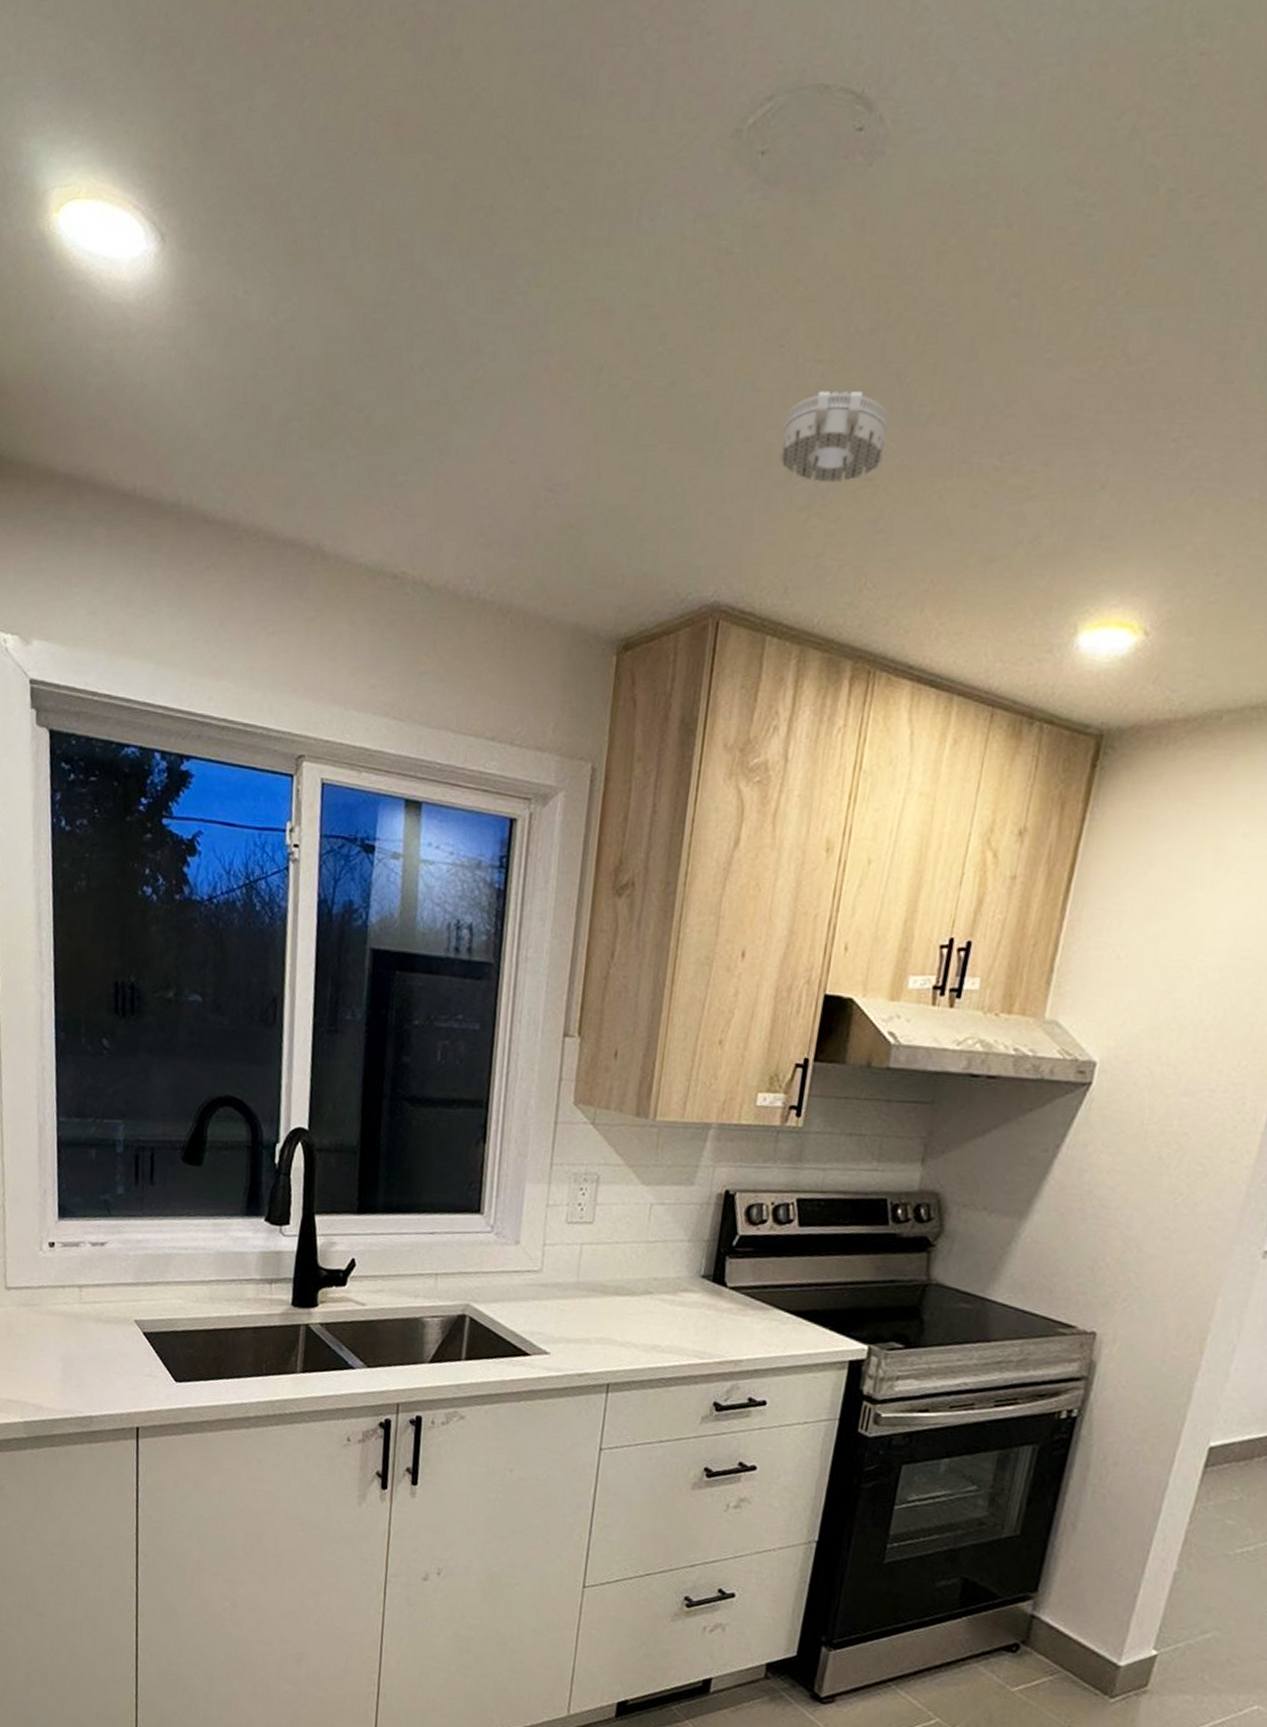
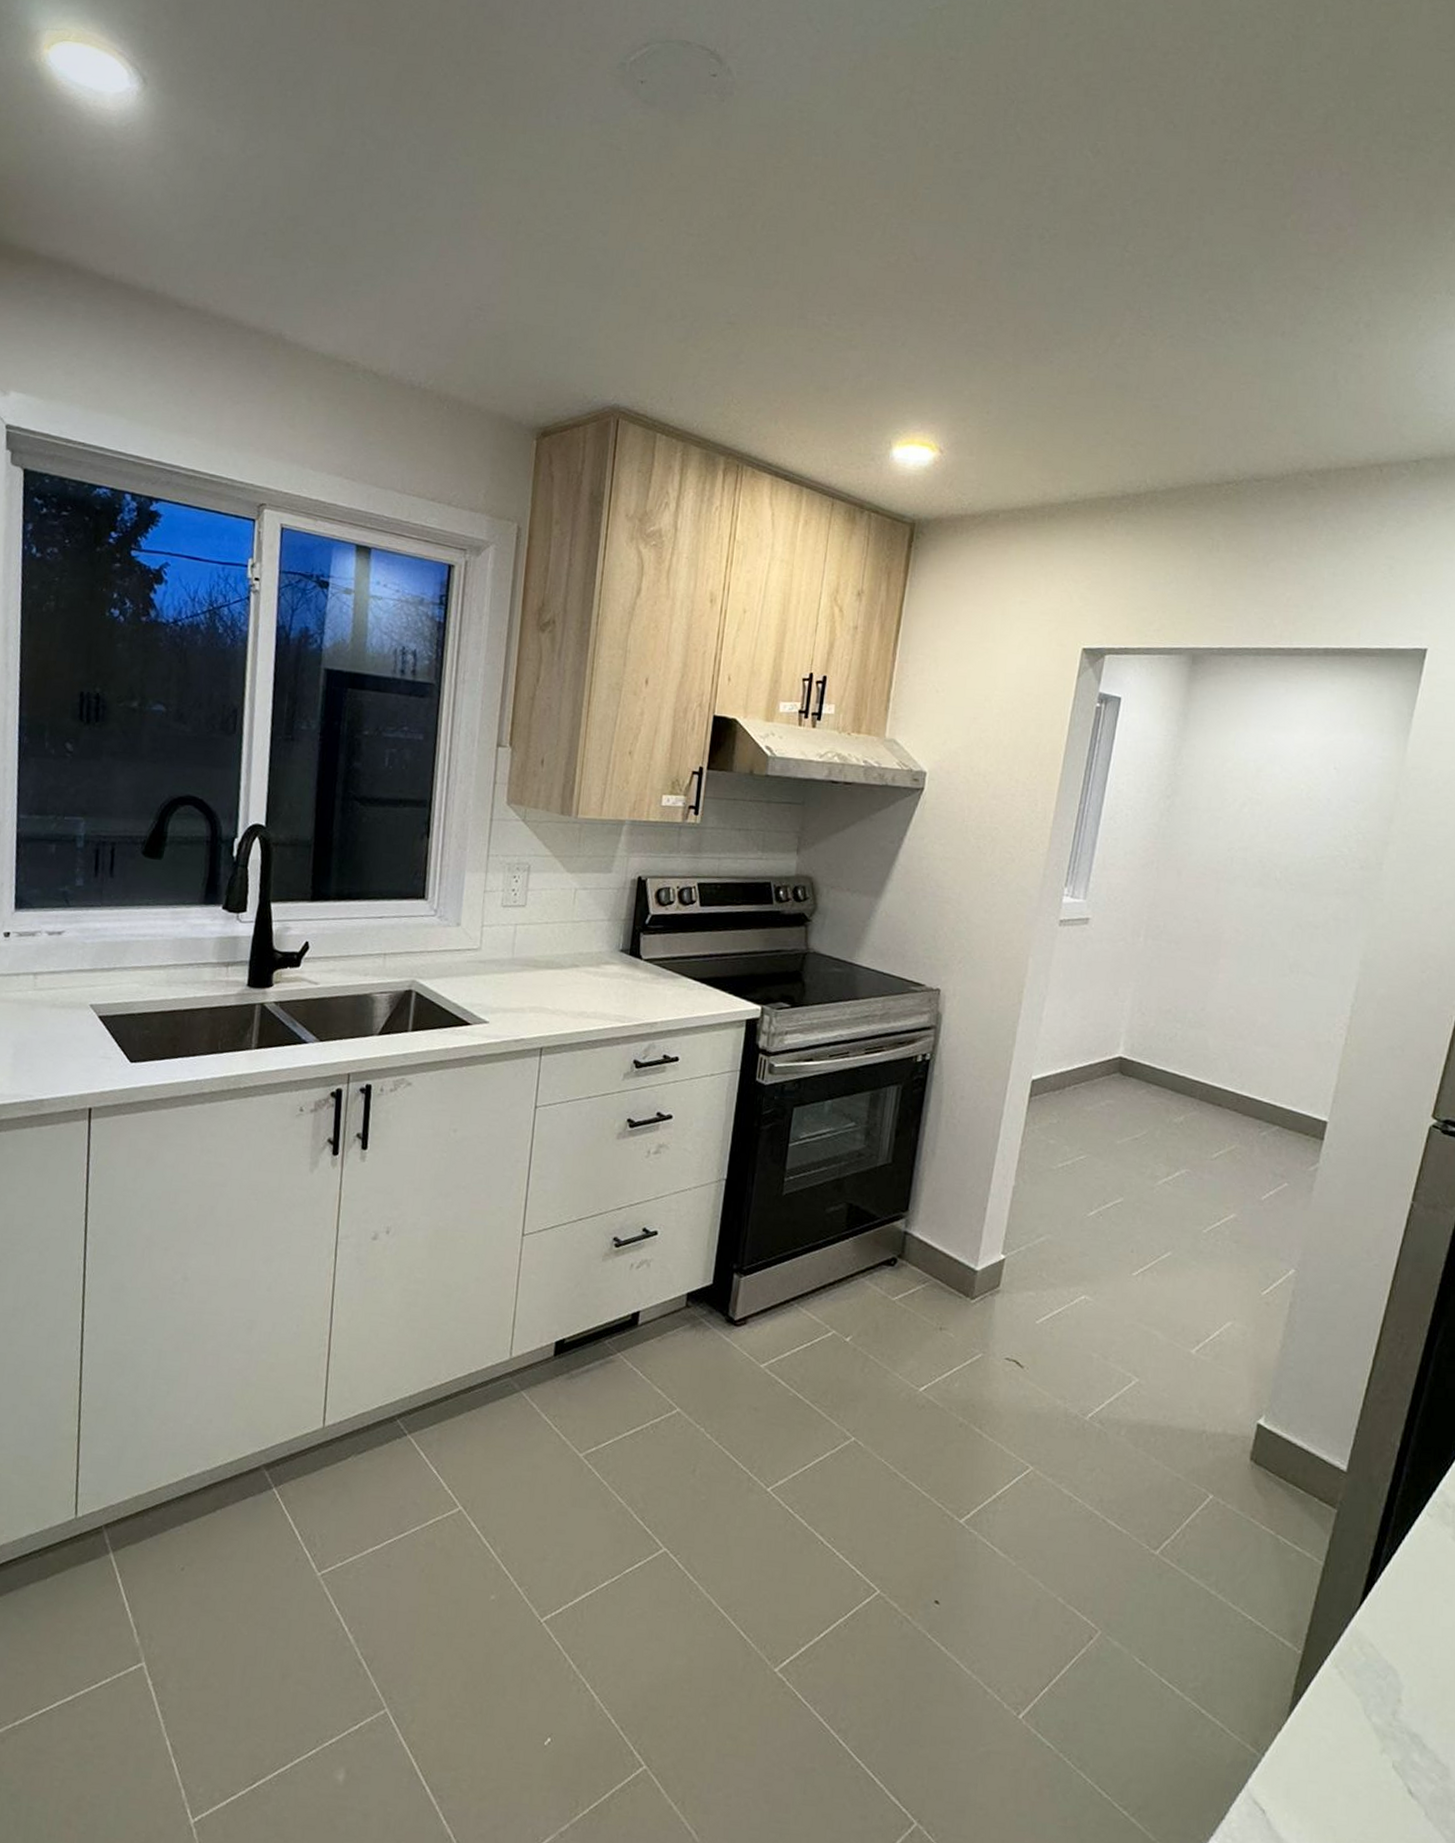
smoke detector: present [779,390,889,483] -> none [662,256,745,324]

